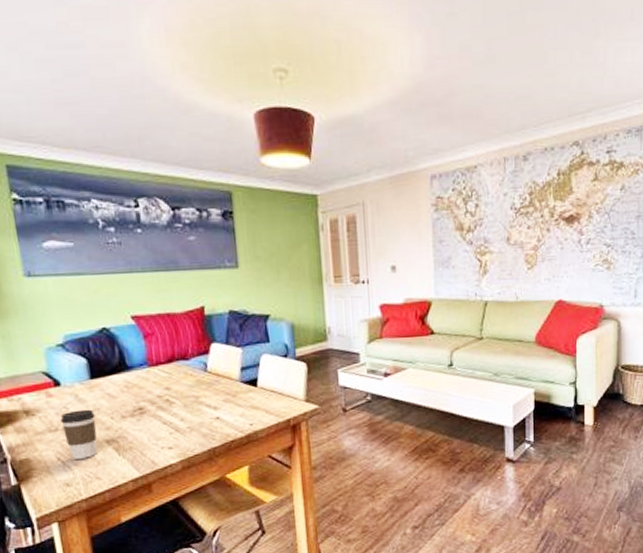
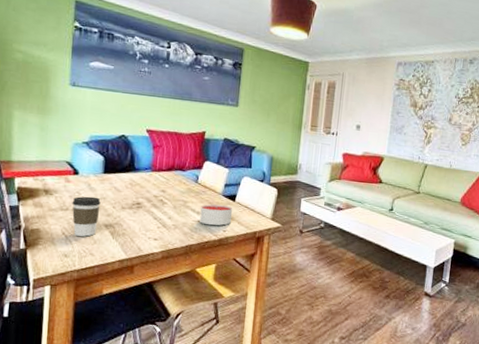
candle: none [217,393,258,421] -> present [200,204,233,226]

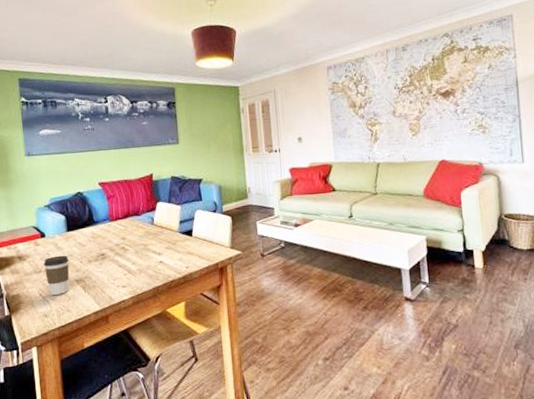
candle: present [200,204,233,226] -> none [161,241,193,264]

